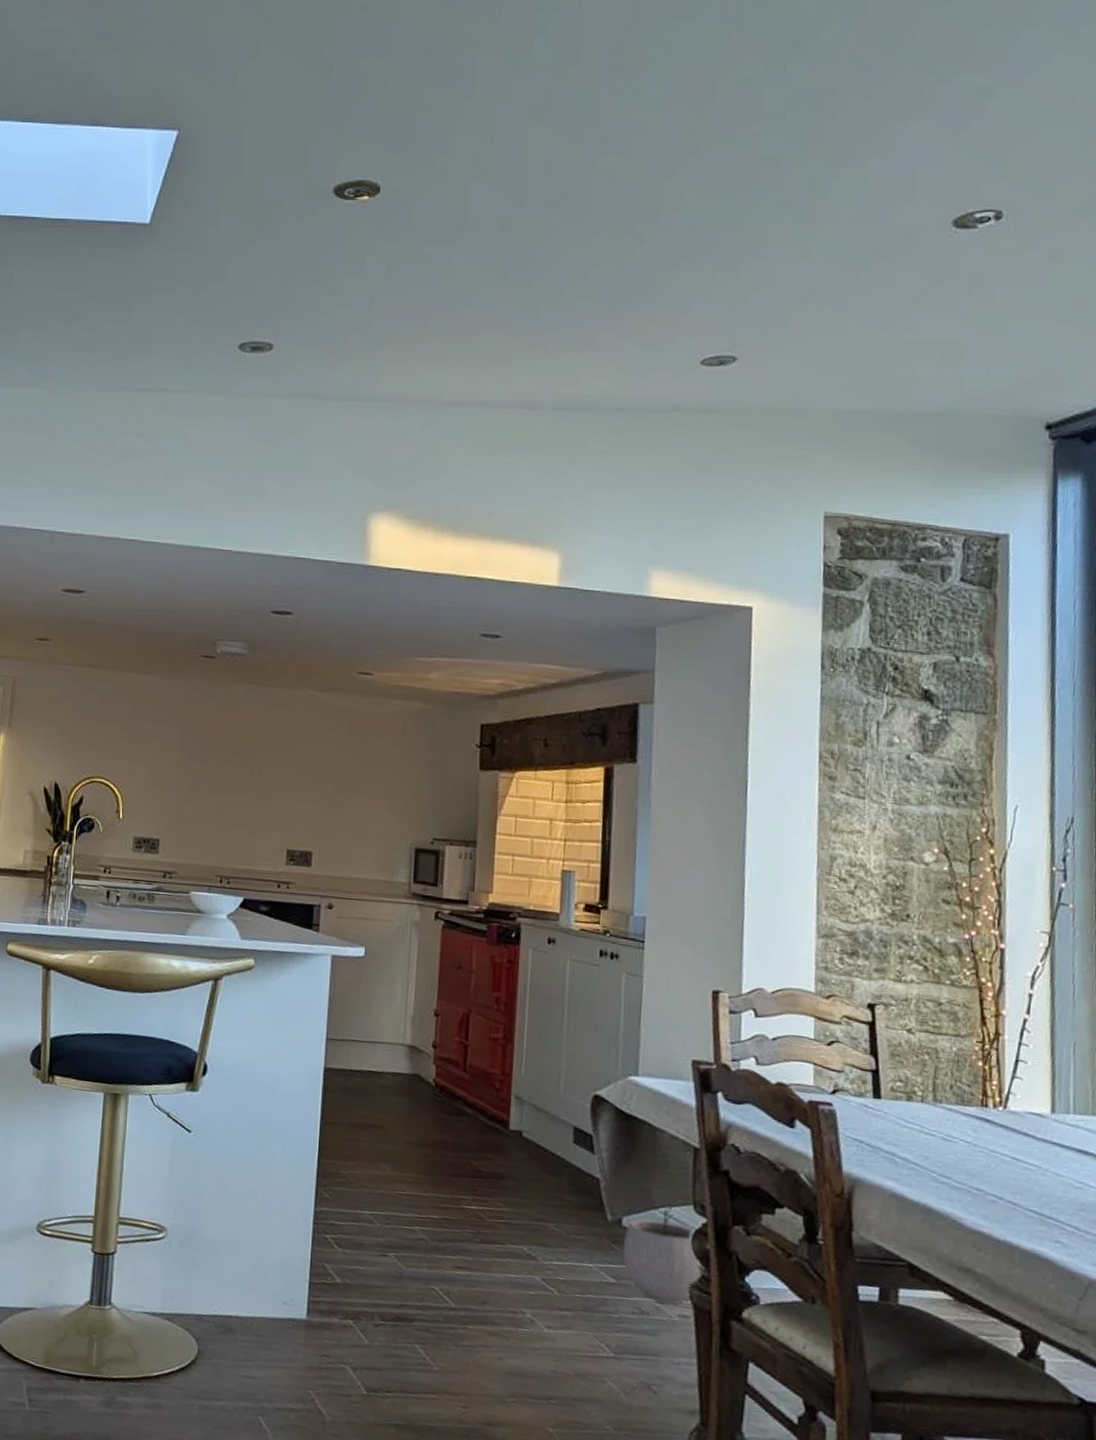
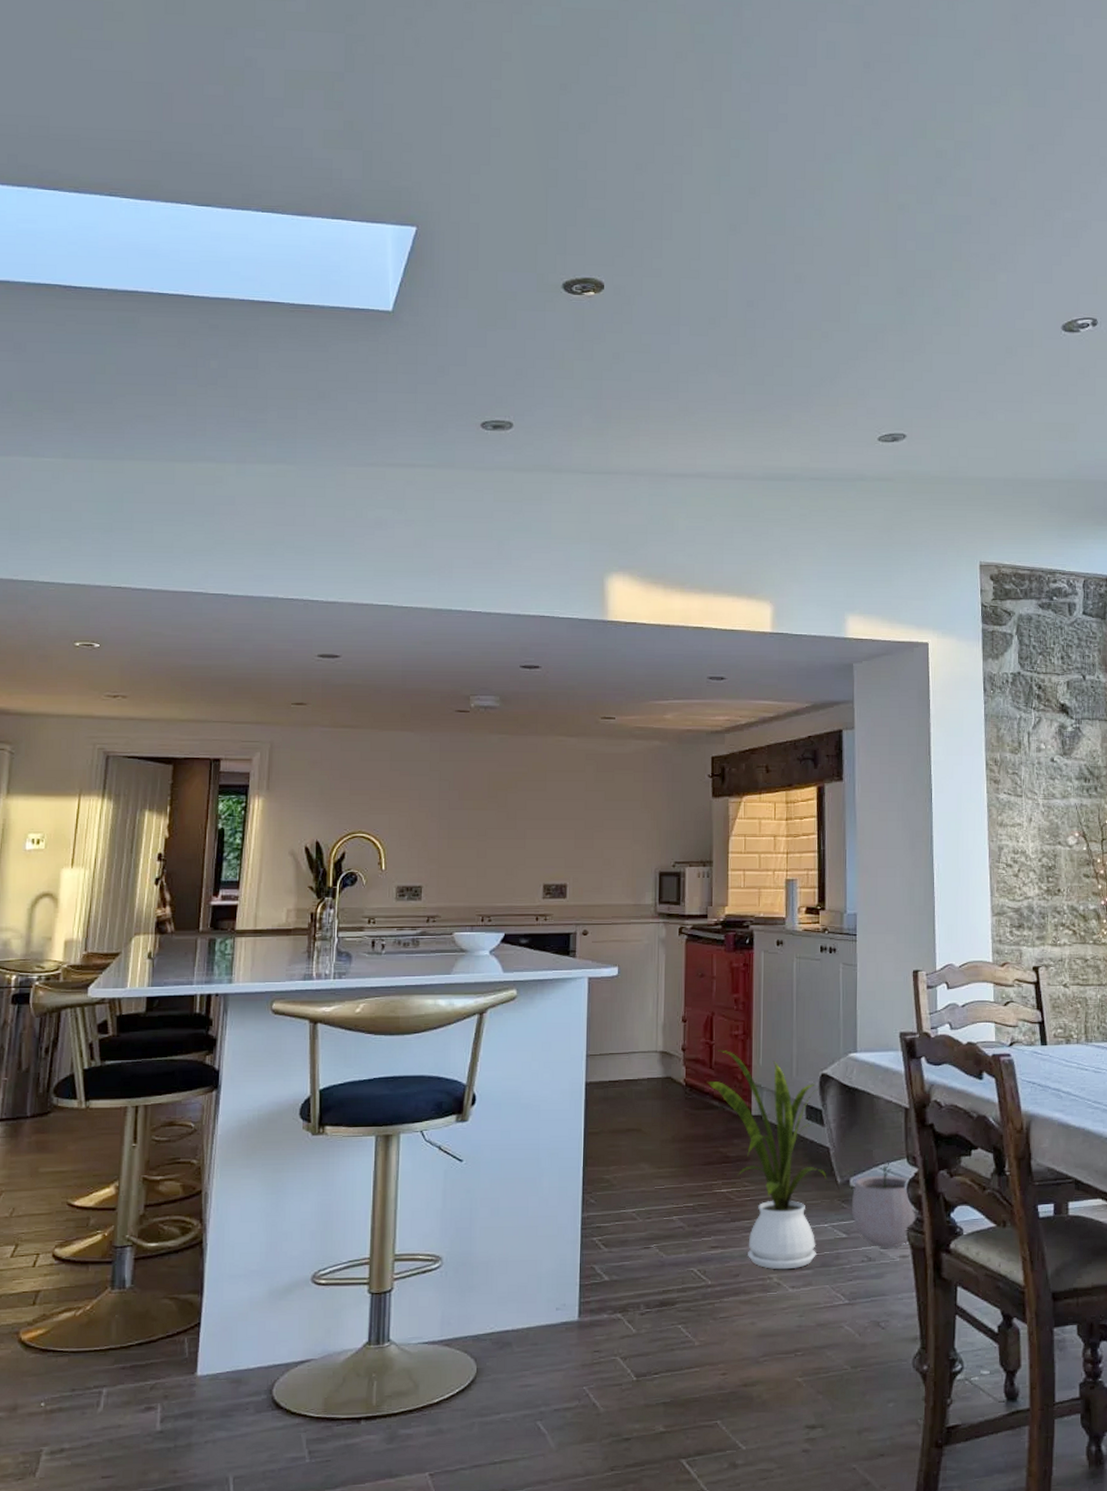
house plant: none [459,1051,595,1308] -> present [707,1049,827,1270]

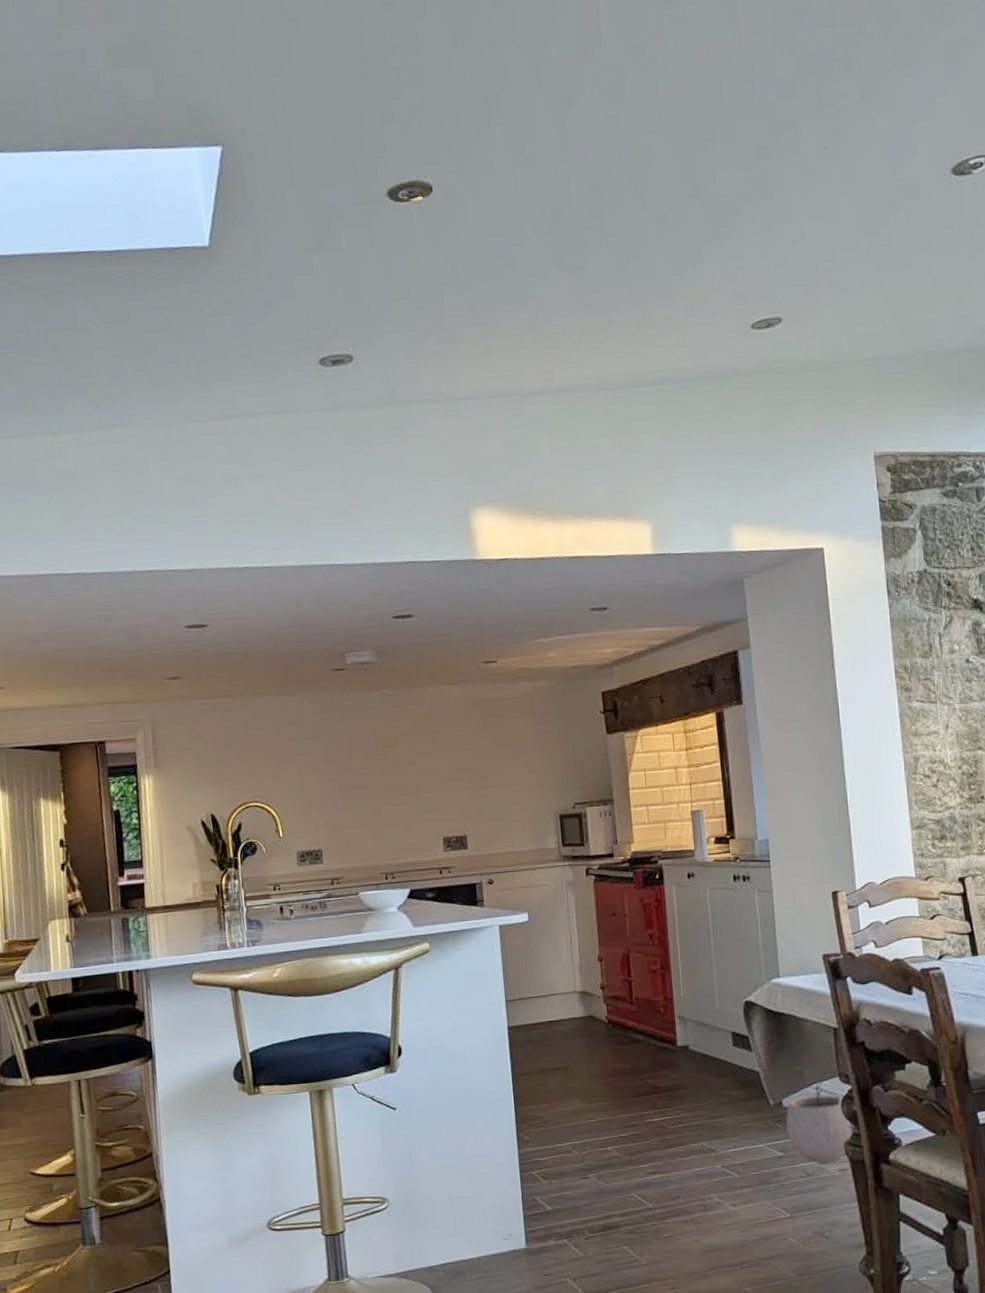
house plant: present [707,1049,827,1270] -> none [629,985,759,1190]

